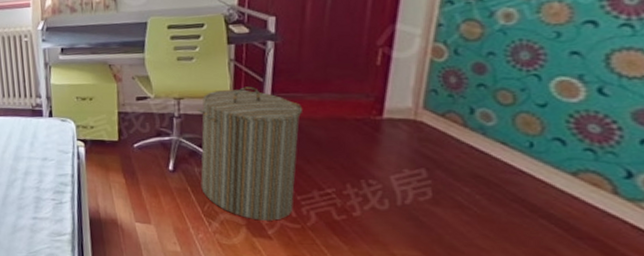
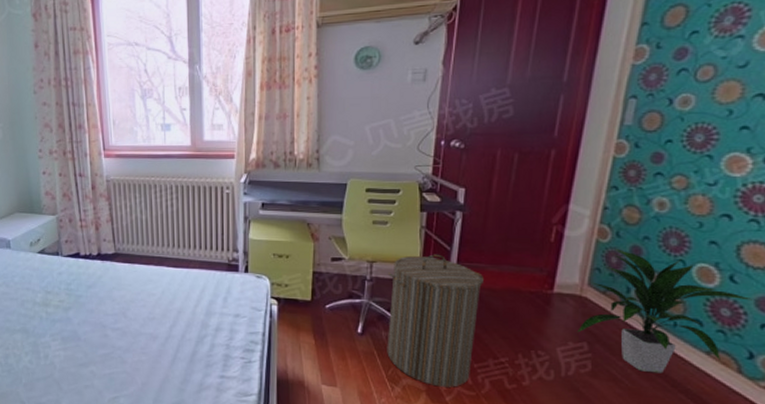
indoor plant: none [413,67,628,198] -> present [577,248,752,374]

